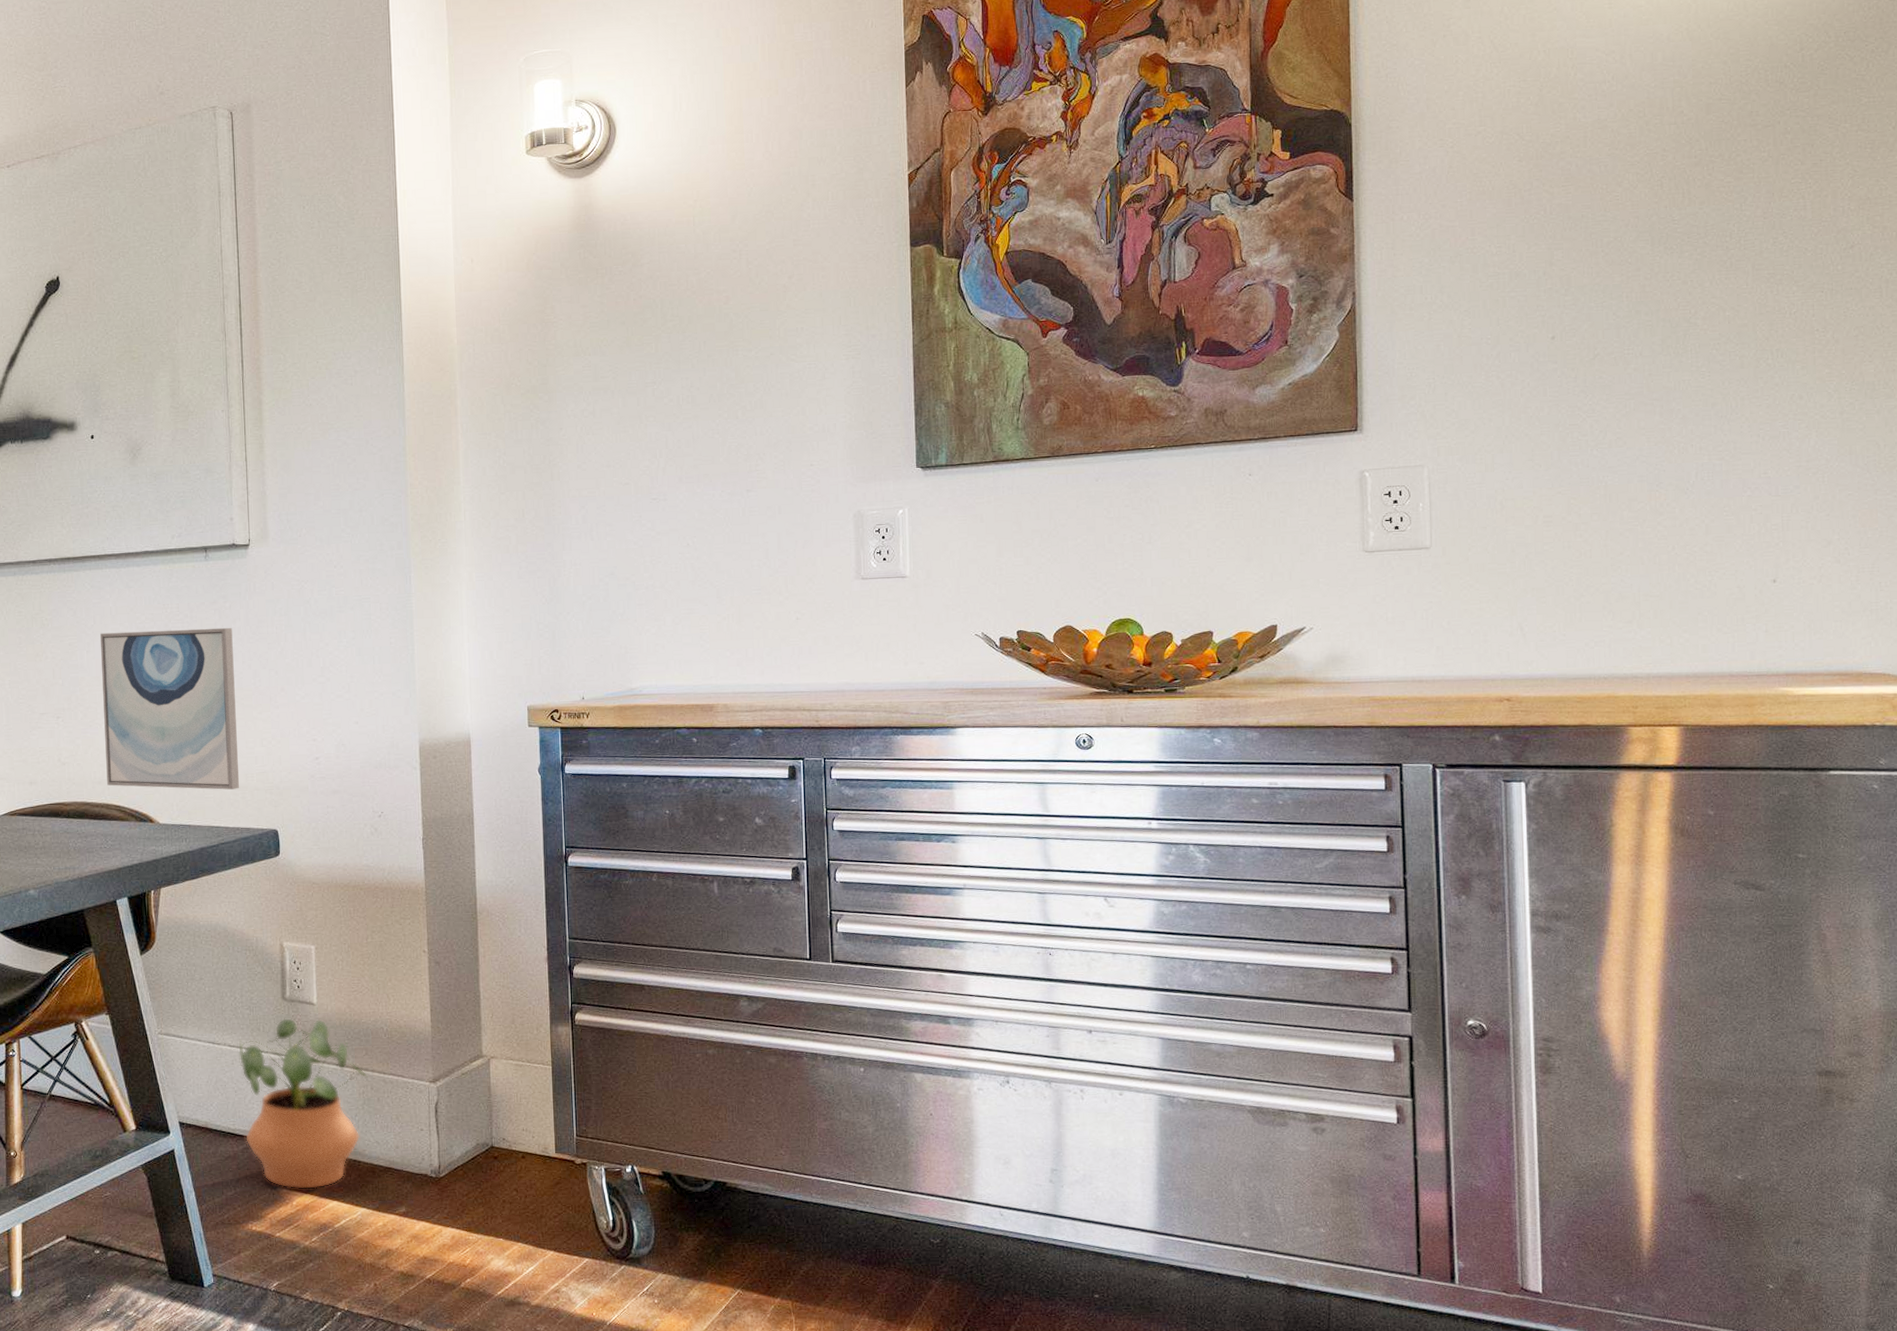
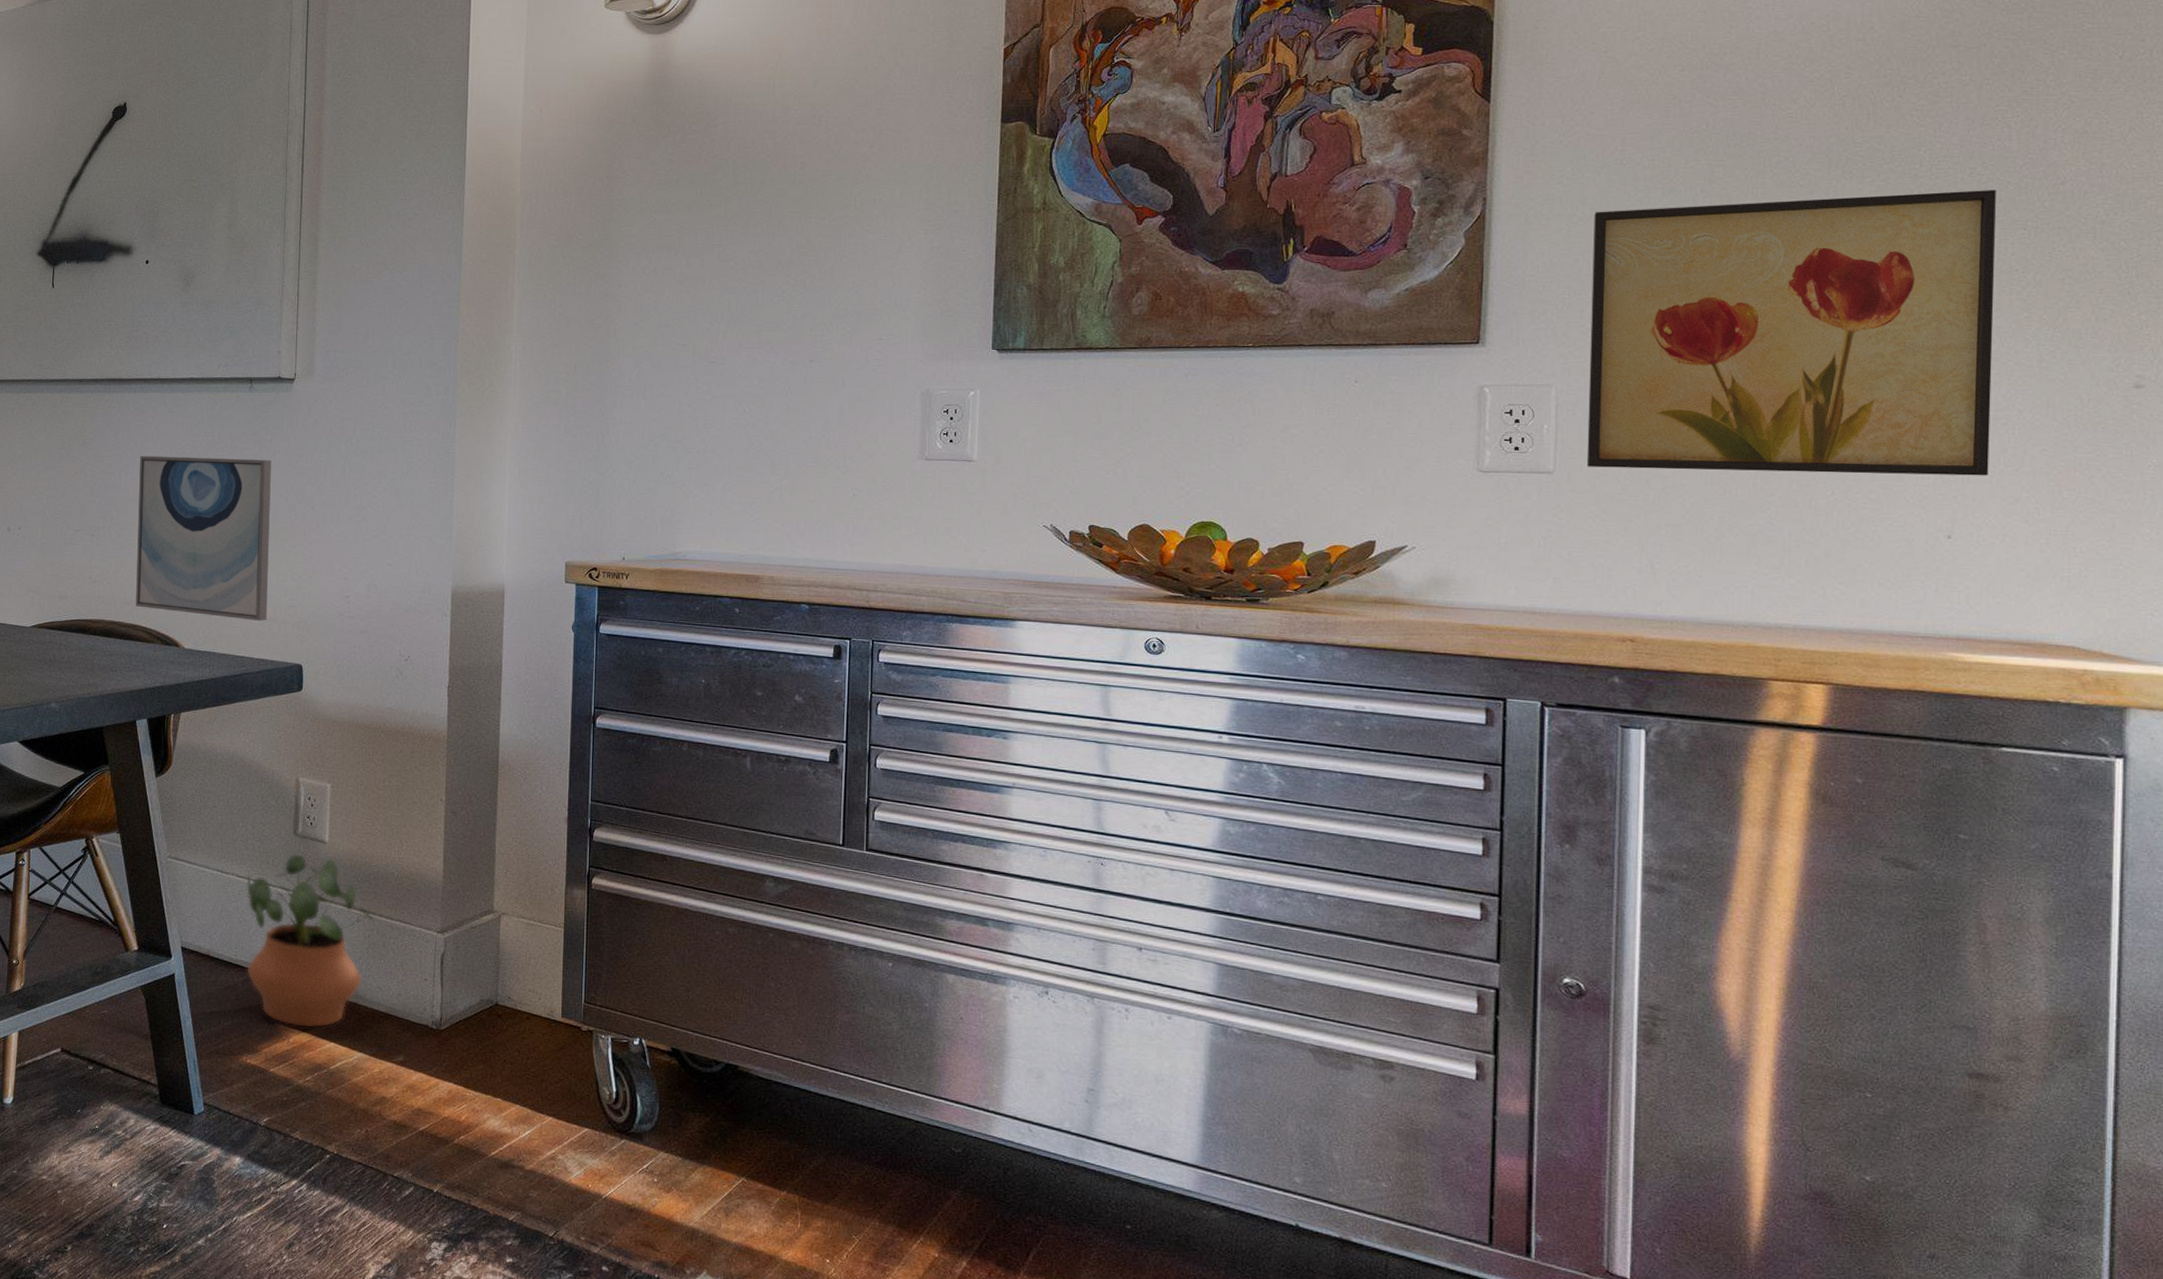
wall art: none [1451,256,1804,540] -> present [1586,189,1996,476]

